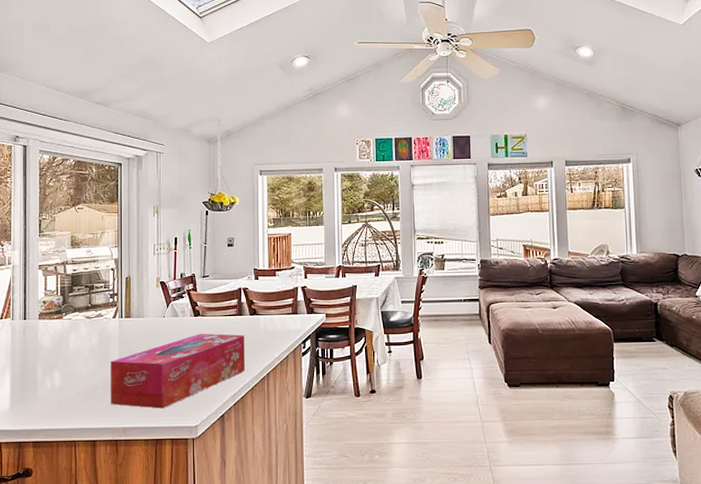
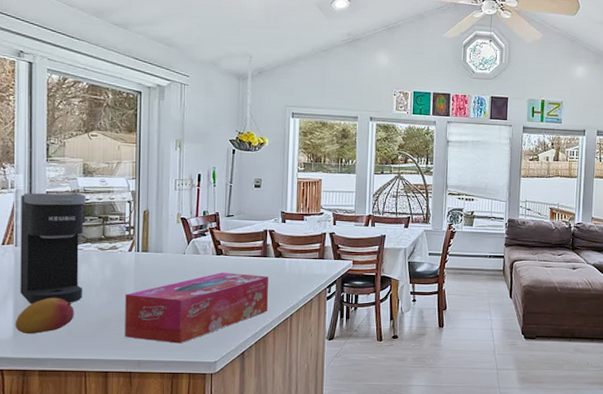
fruit: none [11,367,65,406] -> present [15,297,74,334]
coffee maker: none [16,264,74,376] -> present [20,193,86,304]

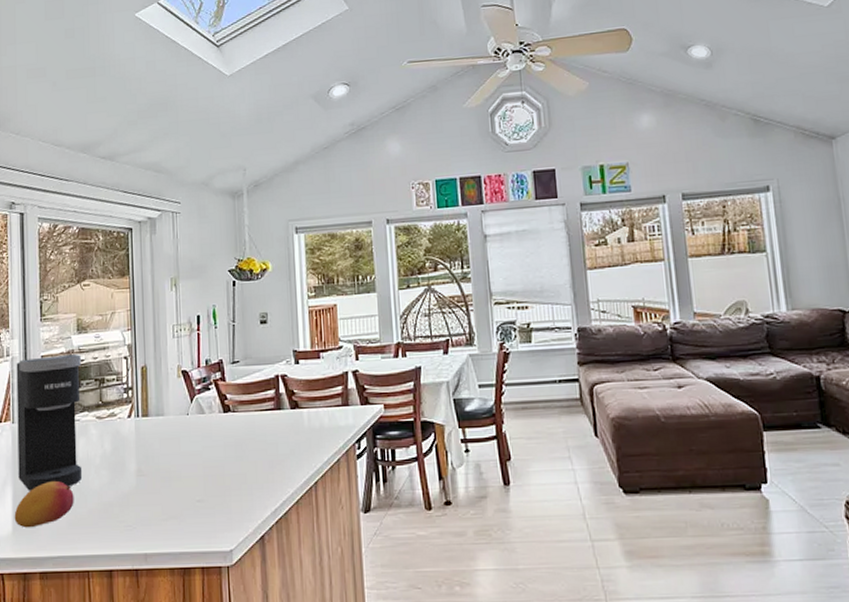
tissue box: present [125,273,269,344] -> none [127,433,288,529]

